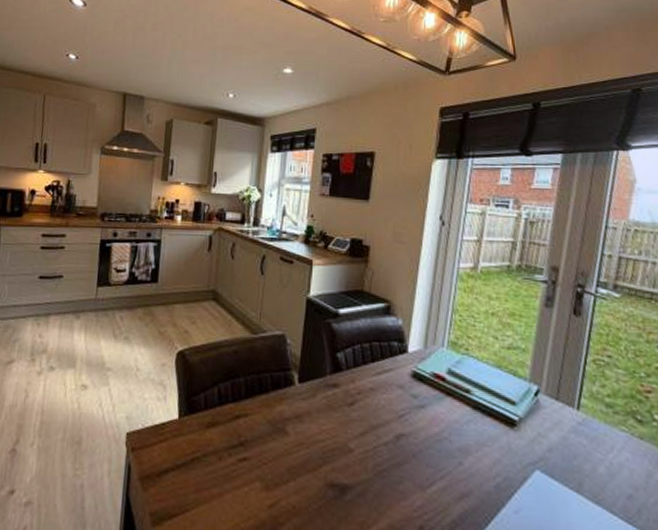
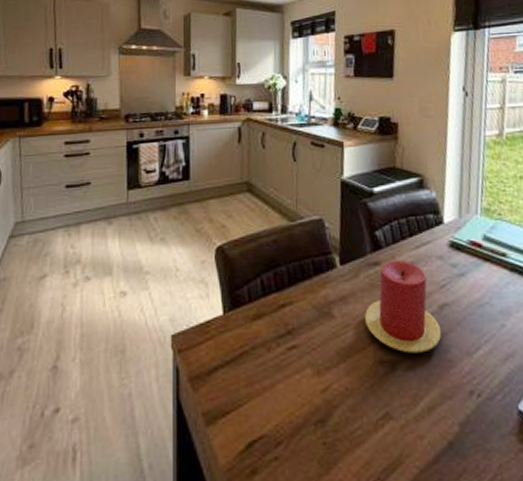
candle: none [319,384,395,481] -> present [365,260,441,354]

